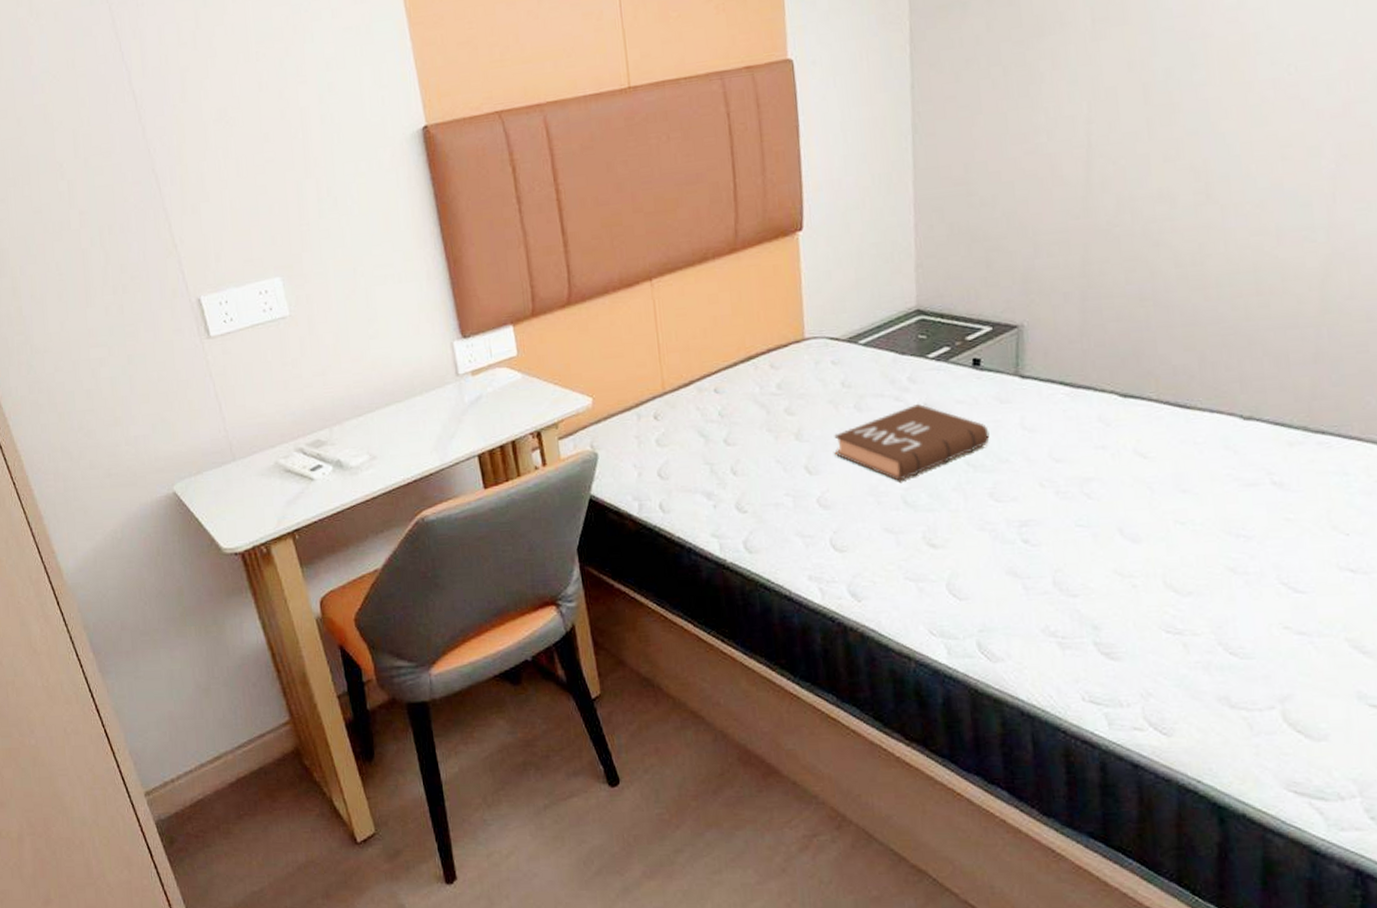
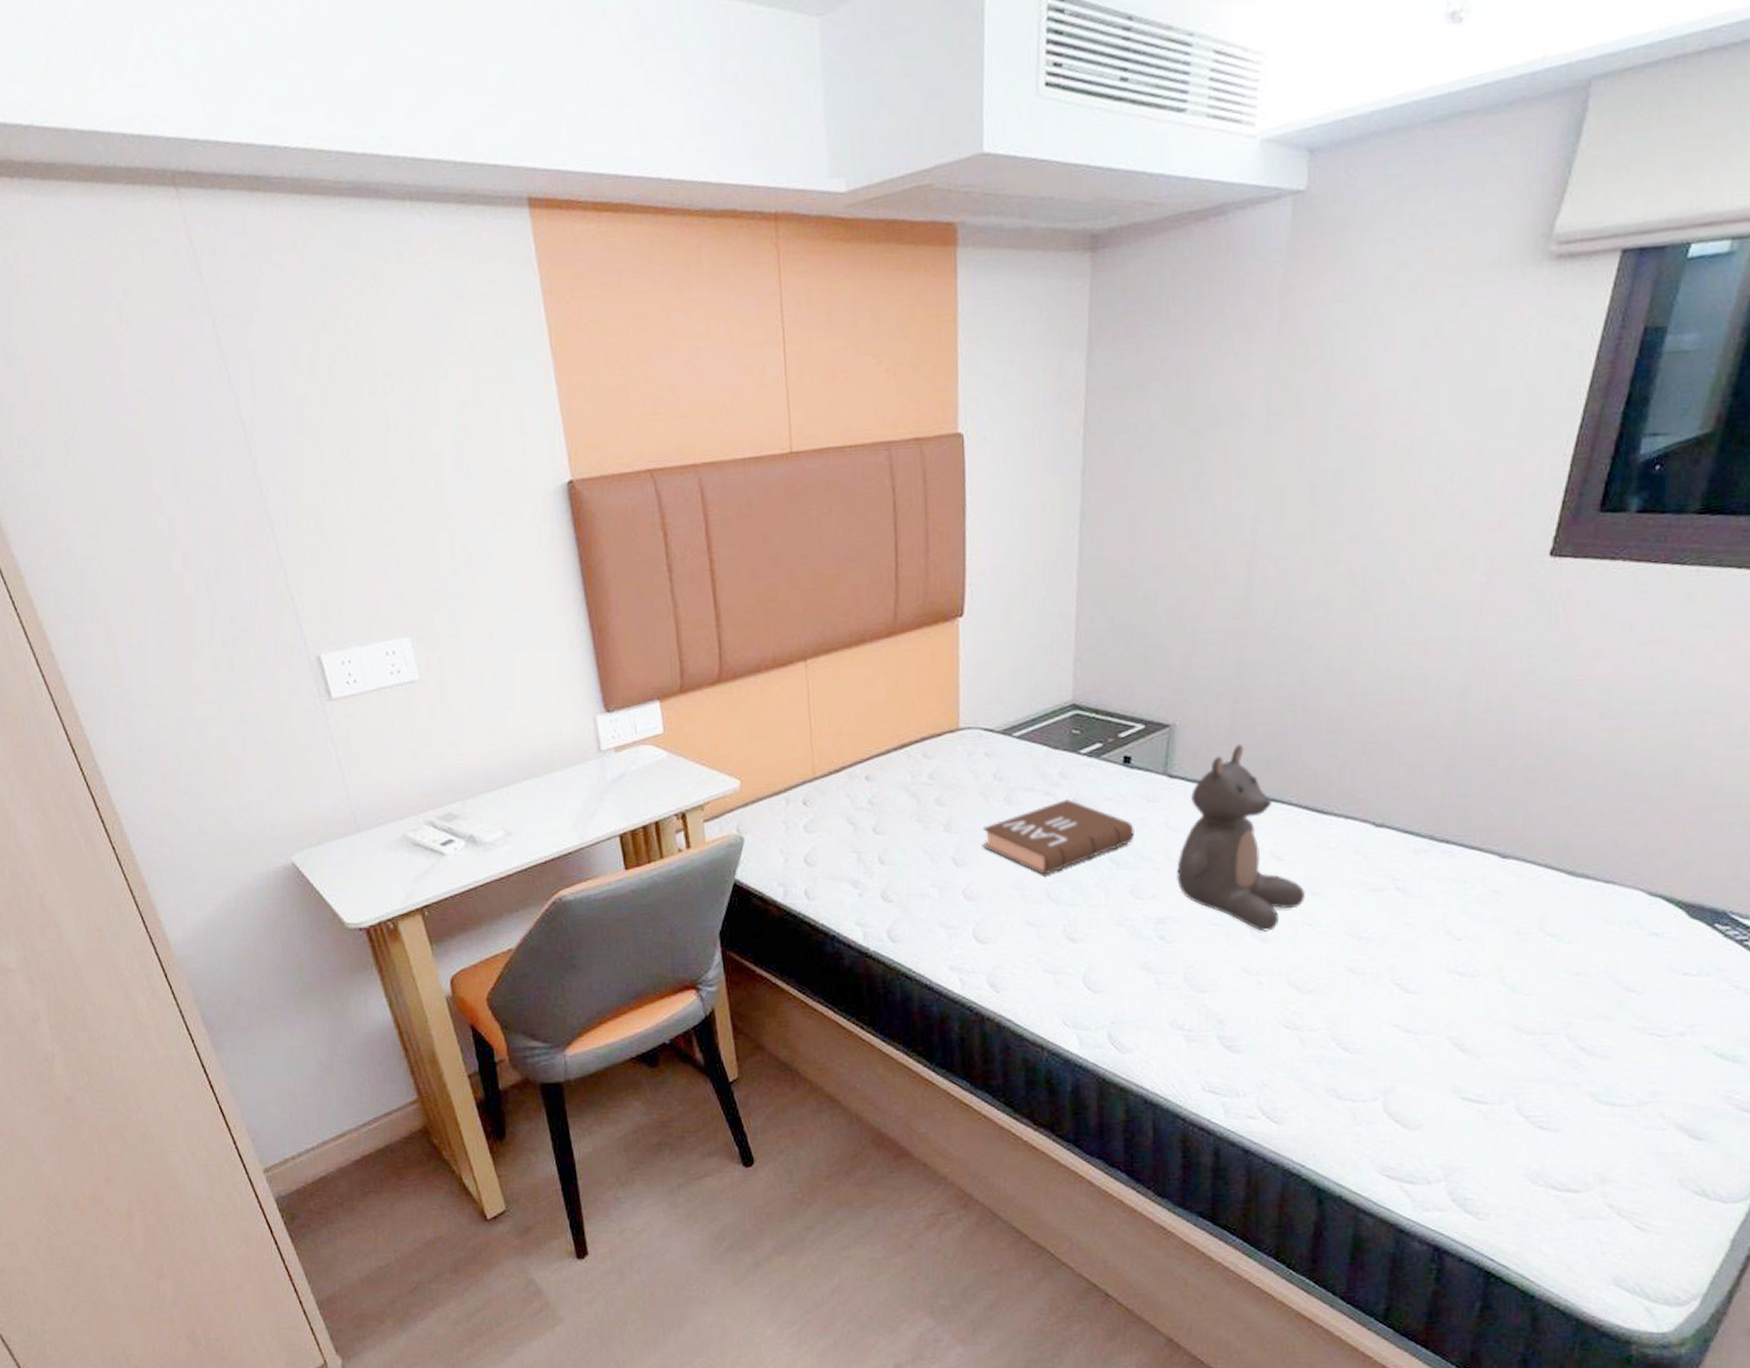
teddy bear: none [1036,342,1175,532] -> present [1177,744,1305,932]

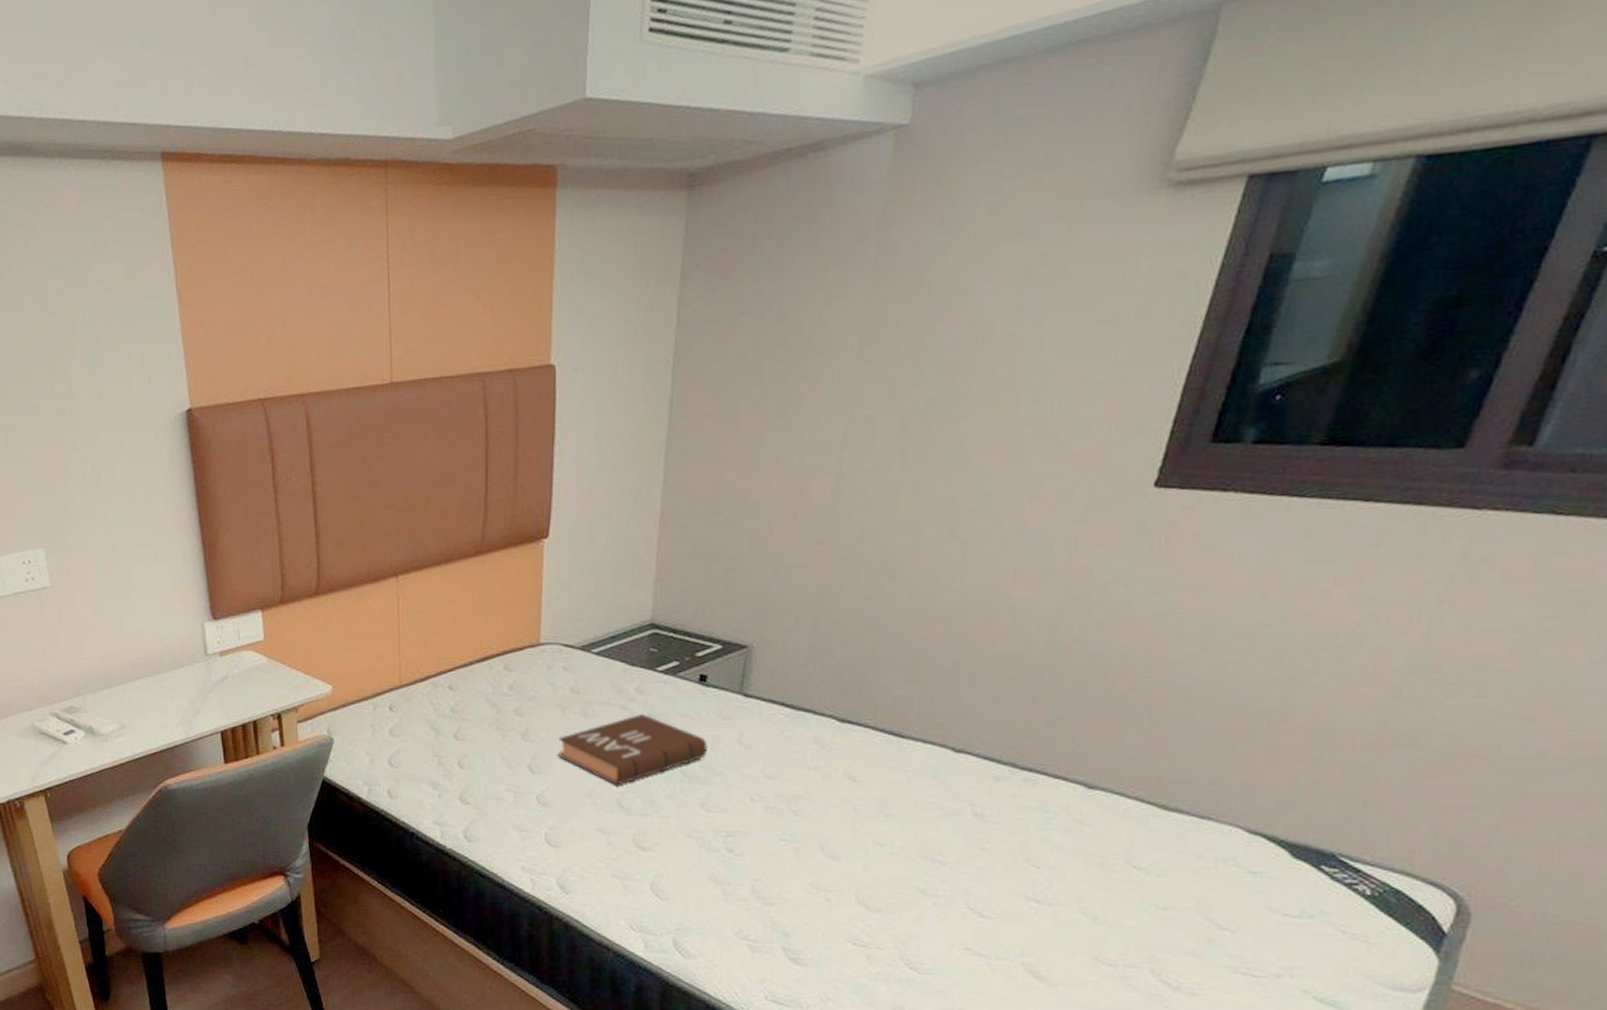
teddy bear: present [1177,744,1305,932] -> none [748,667,878,850]

